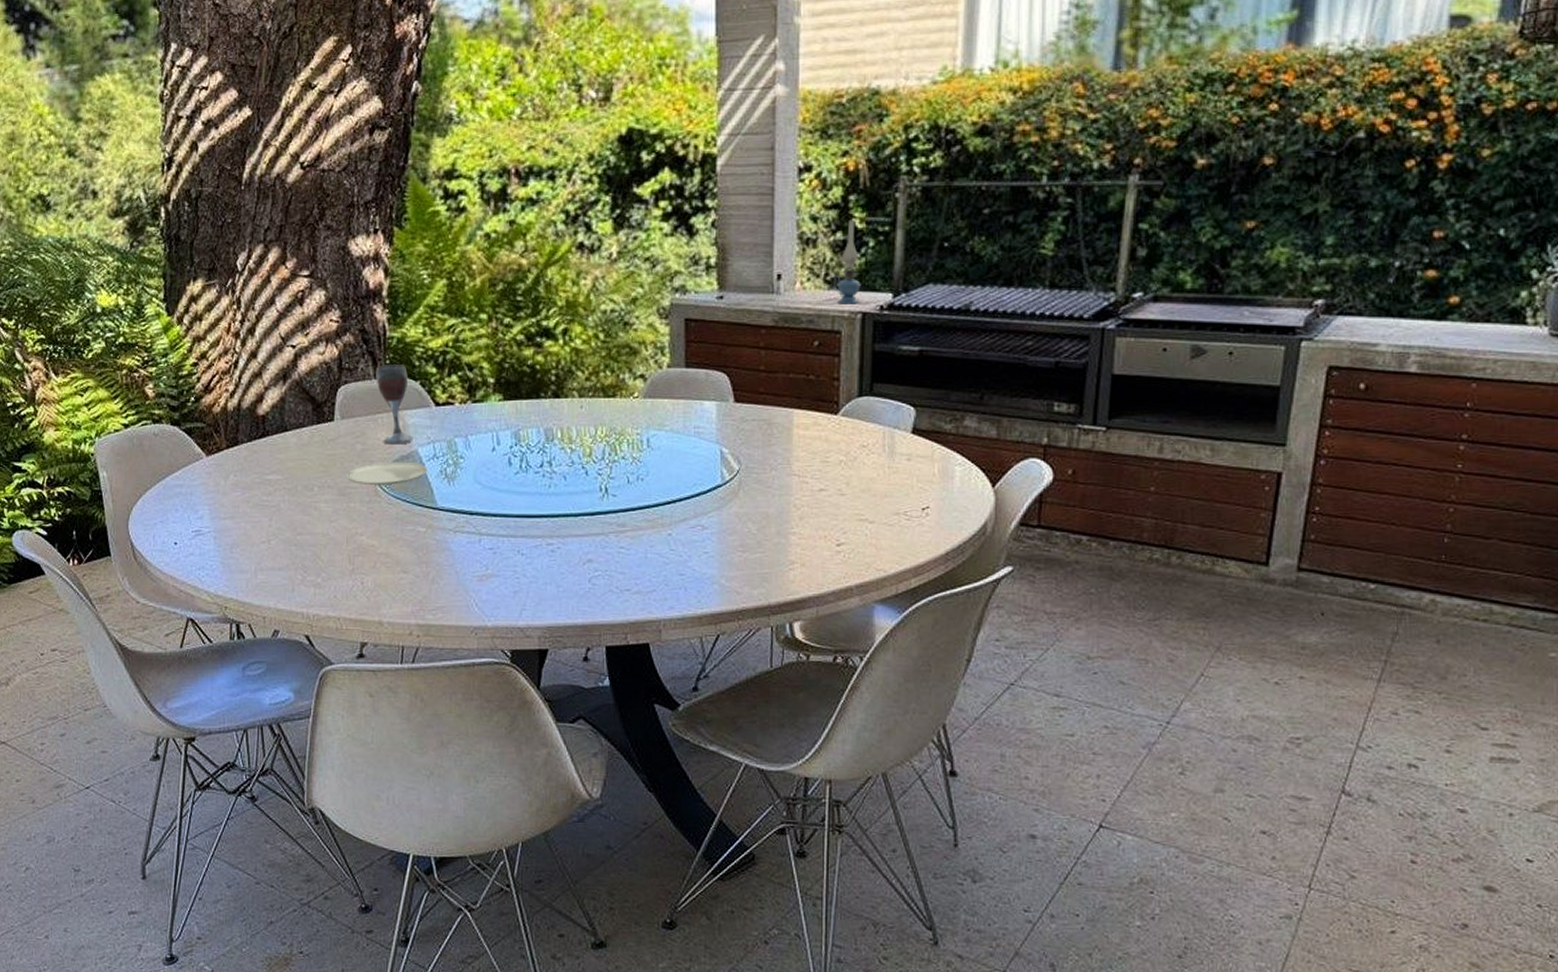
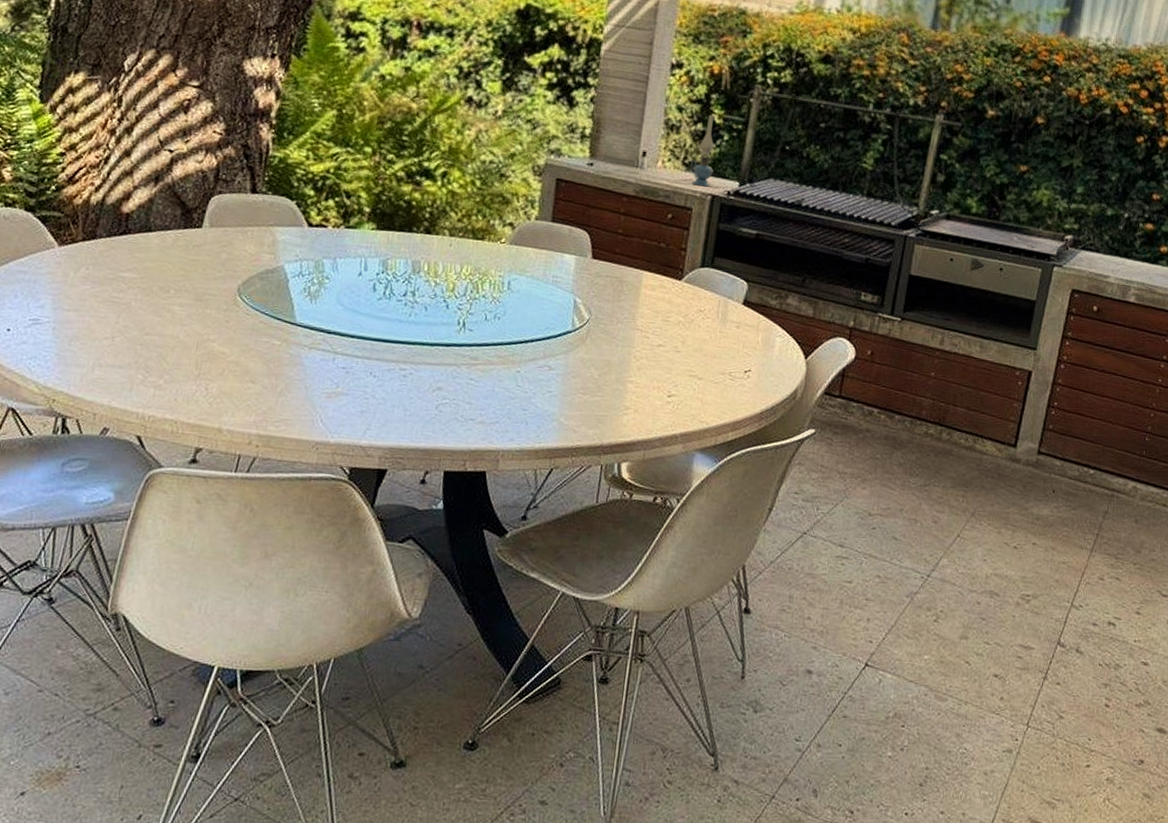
plate: present [347,461,428,486] -> none [207,273,292,296]
cup: present [376,363,413,445] -> none [250,181,285,259]

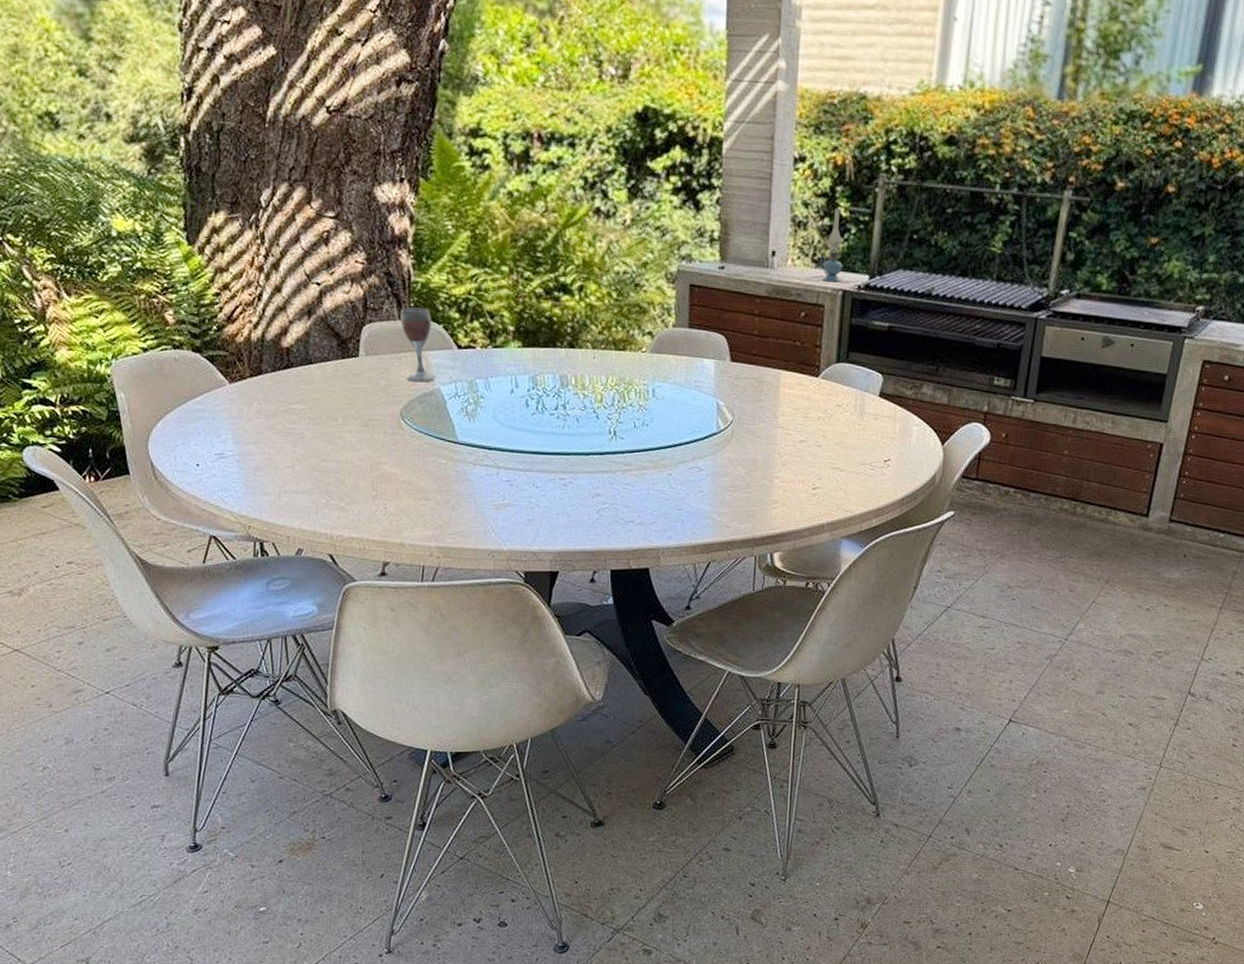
cup: none [250,181,285,259] -> present [400,306,436,383]

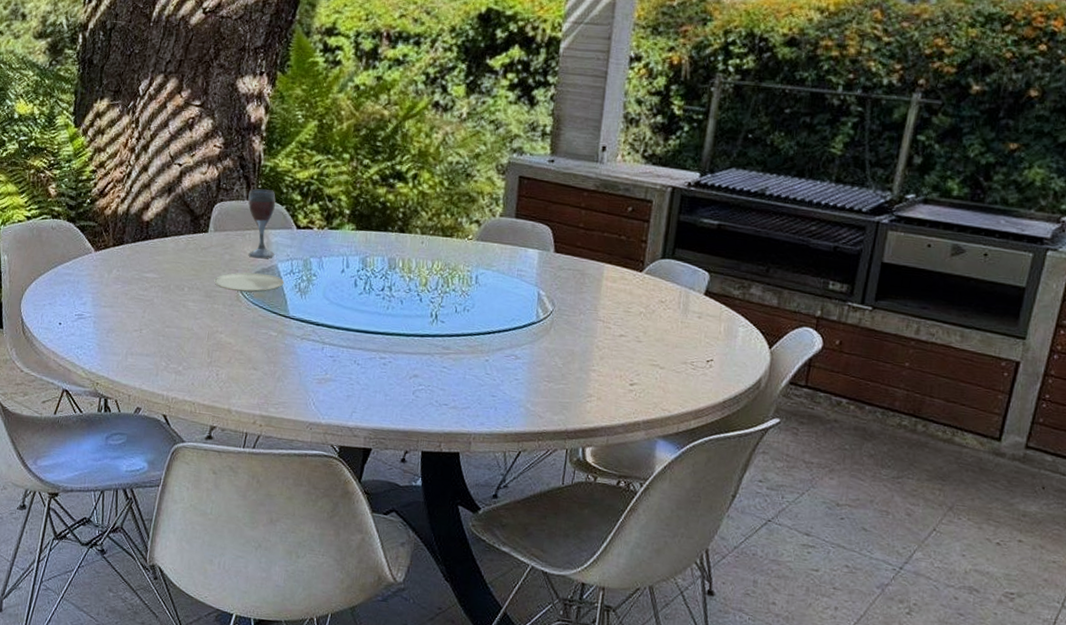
plate: none [371,397,449,419] -> present [214,272,284,293]
oil lamp: present [820,208,843,283] -> none [650,106,674,179]

